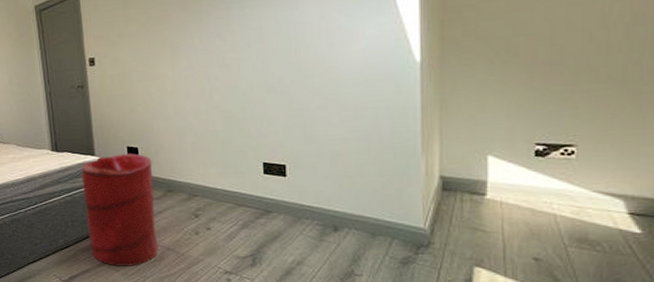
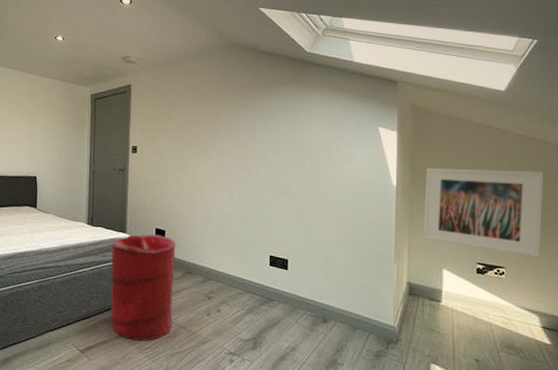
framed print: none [459,15,636,128] -> present [423,168,544,257]

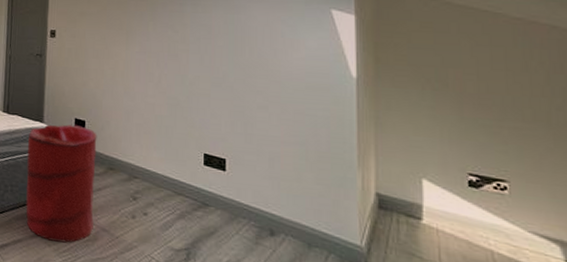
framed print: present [423,168,544,257] -> none [393,57,557,170]

